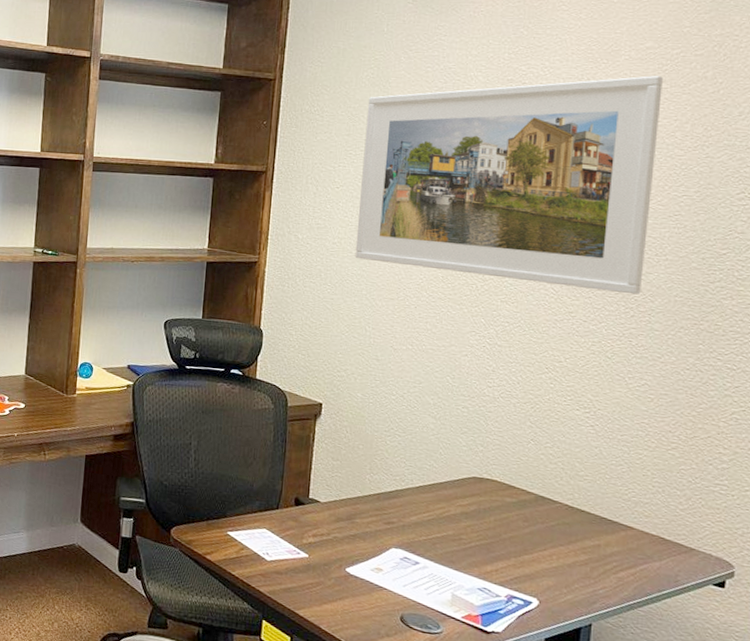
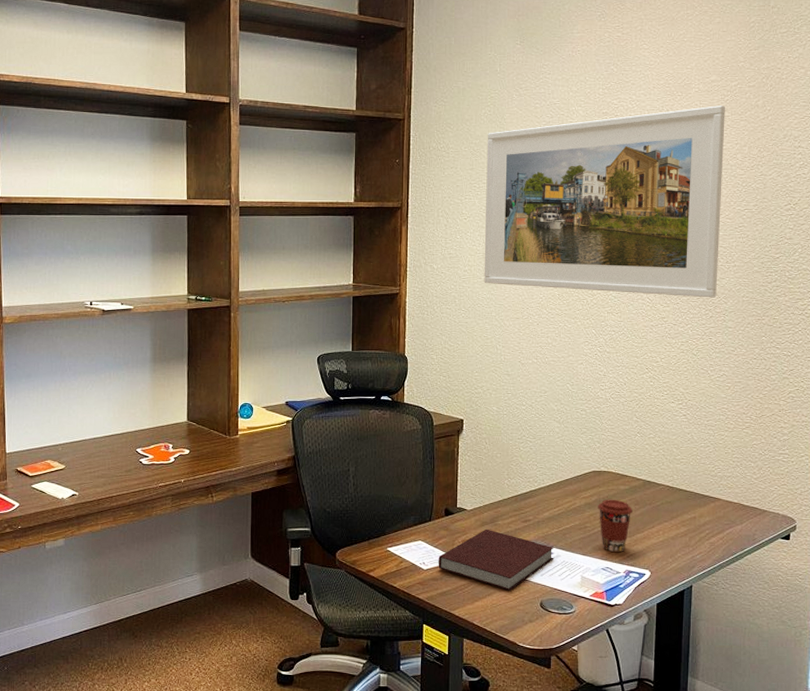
notebook: none [283,525,422,598] -> present [438,529,555,591]
coffee cup: none [477,510,520,573] -> present [598,499,632,553]

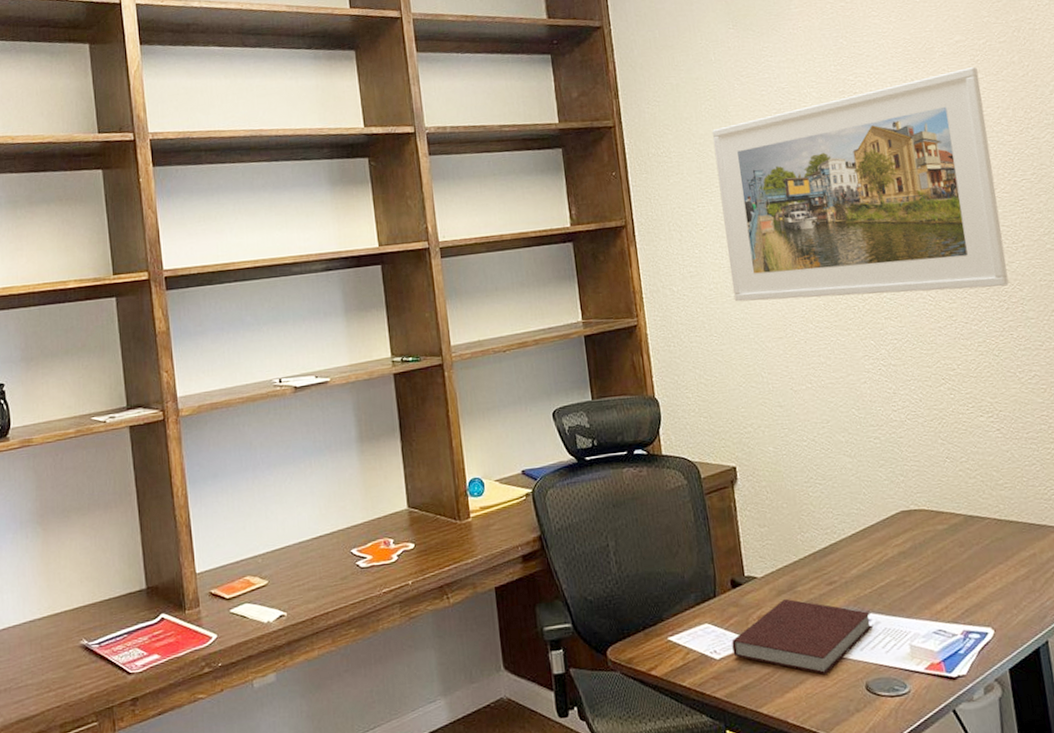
coffee cup: present [598,499,632,553] -> none [914,543,958,610]

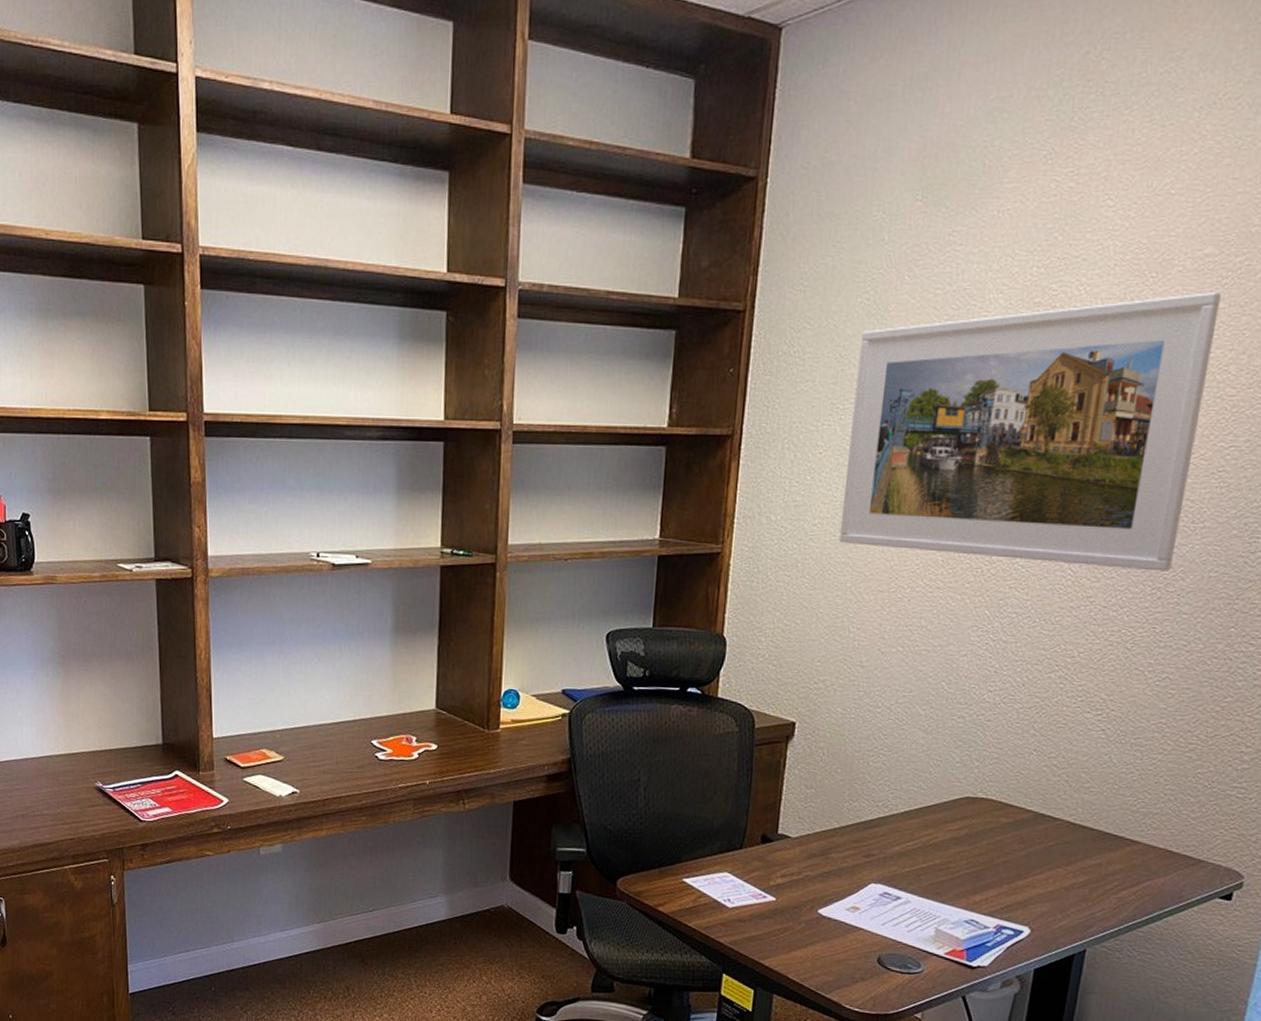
notebook: present [731,598,874,674] -> none [747,862,904,941]

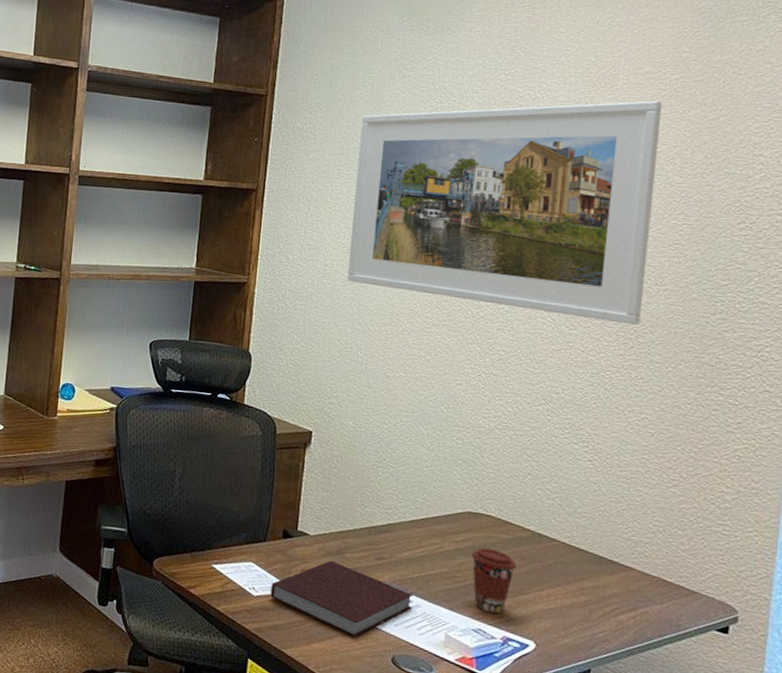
notebook: none [747,862,904,941] -> present [270,560,414,638]
coffee cup: none [967,834,1015,903] -> present [471,547,516,614]

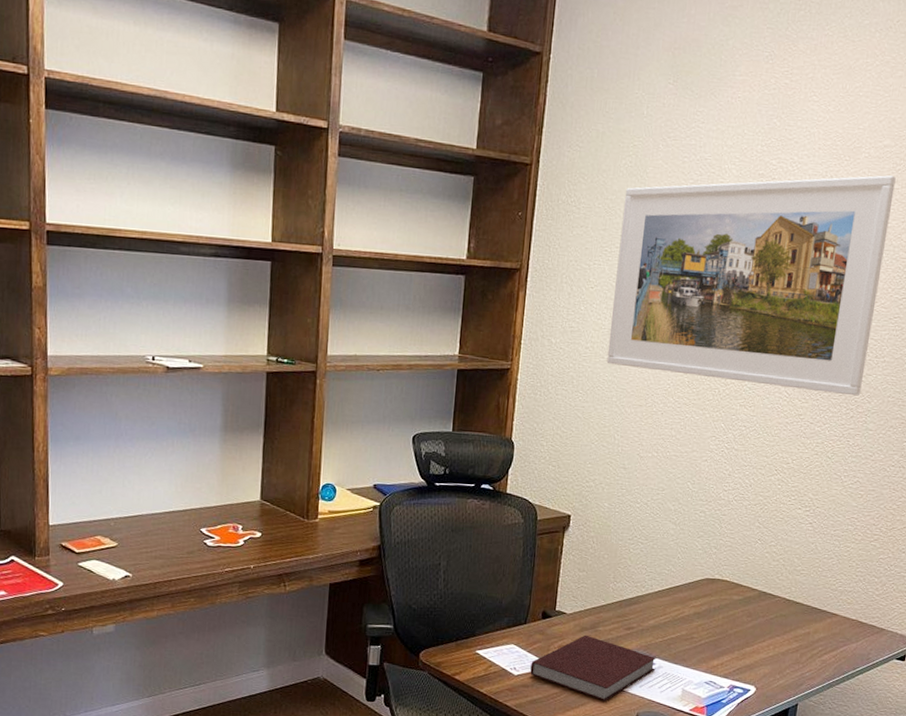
coffee cup: present [471,547,516,614] -> none [707,609,744,667]

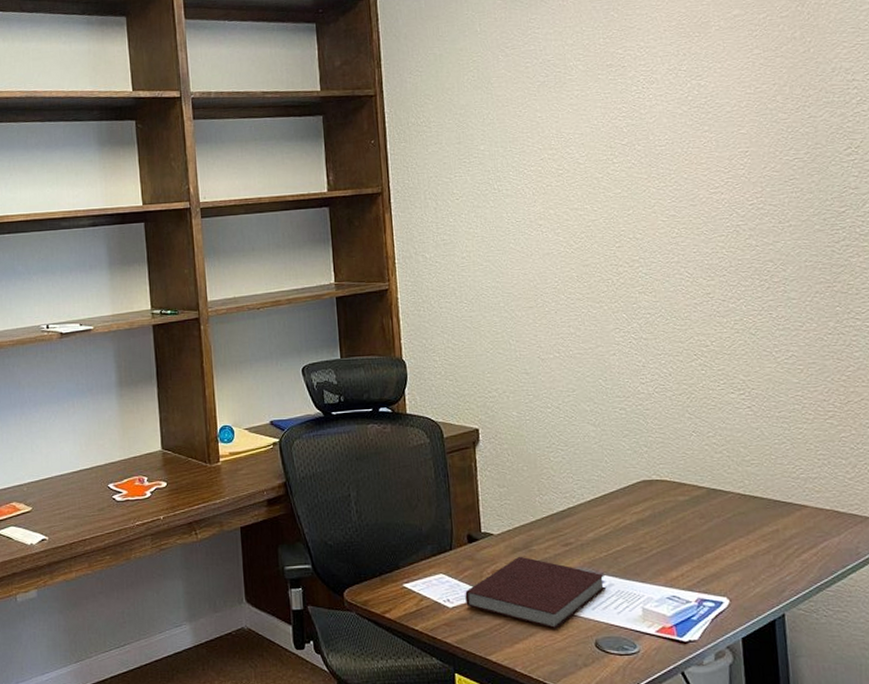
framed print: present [606,175,896,396] -> none [473,42,772,271]

